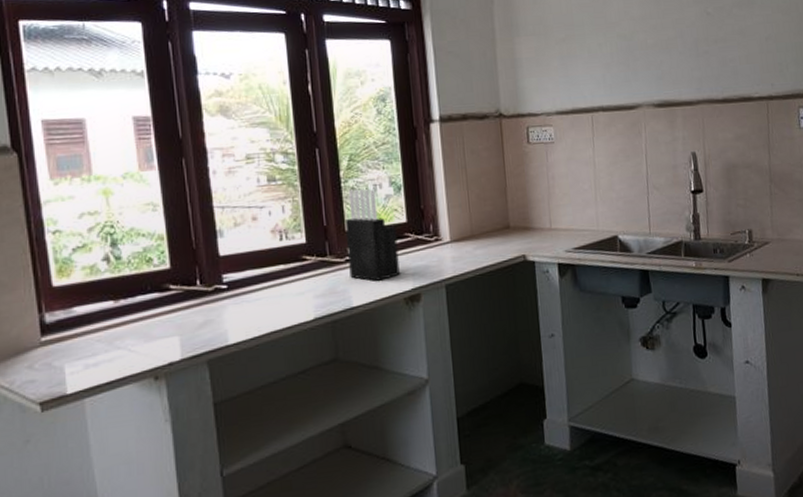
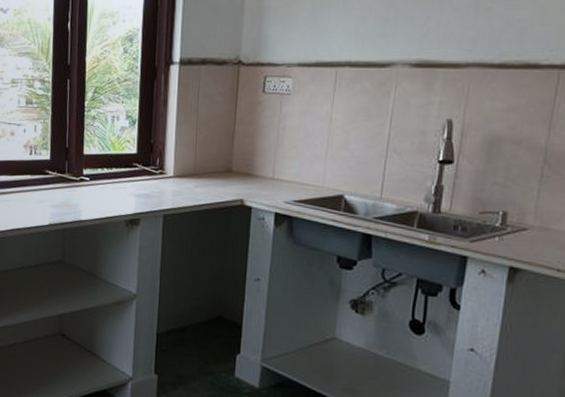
knife block: present [344,189,400,281] -> none [82,118,127,202]

